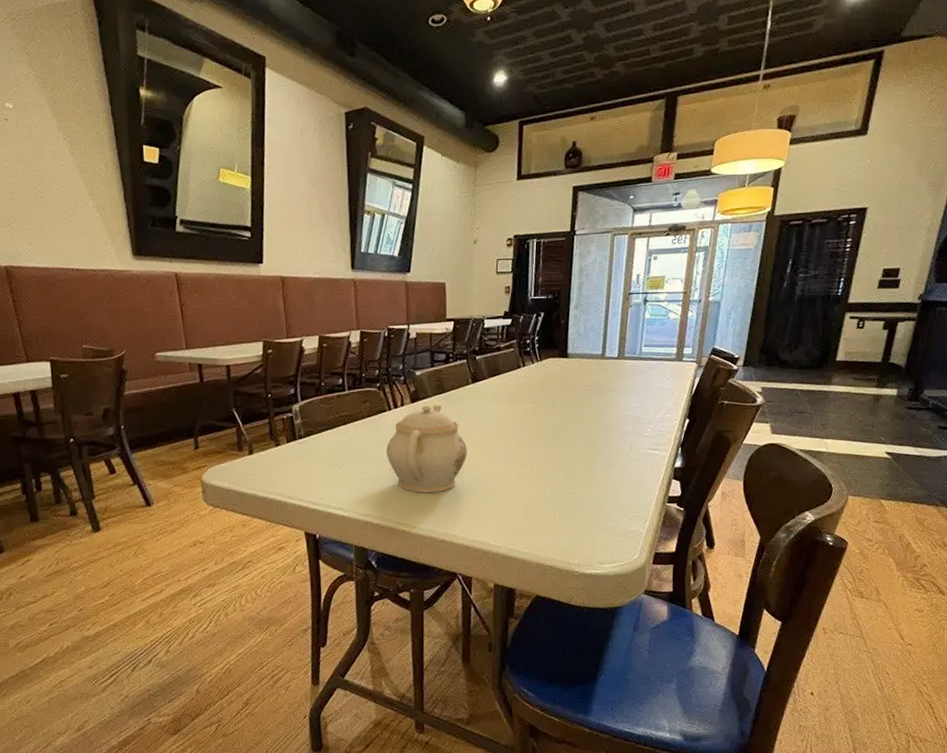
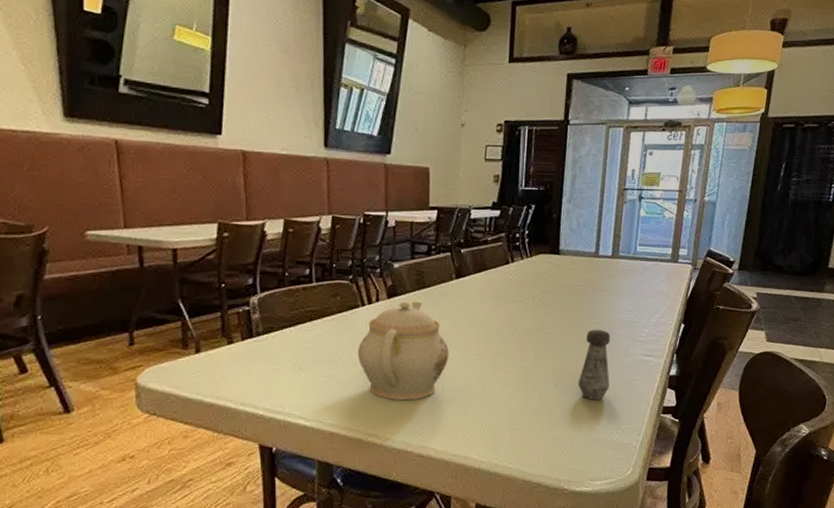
salt shaker: none [586,426,618,491] -> present [578,329,611,400]

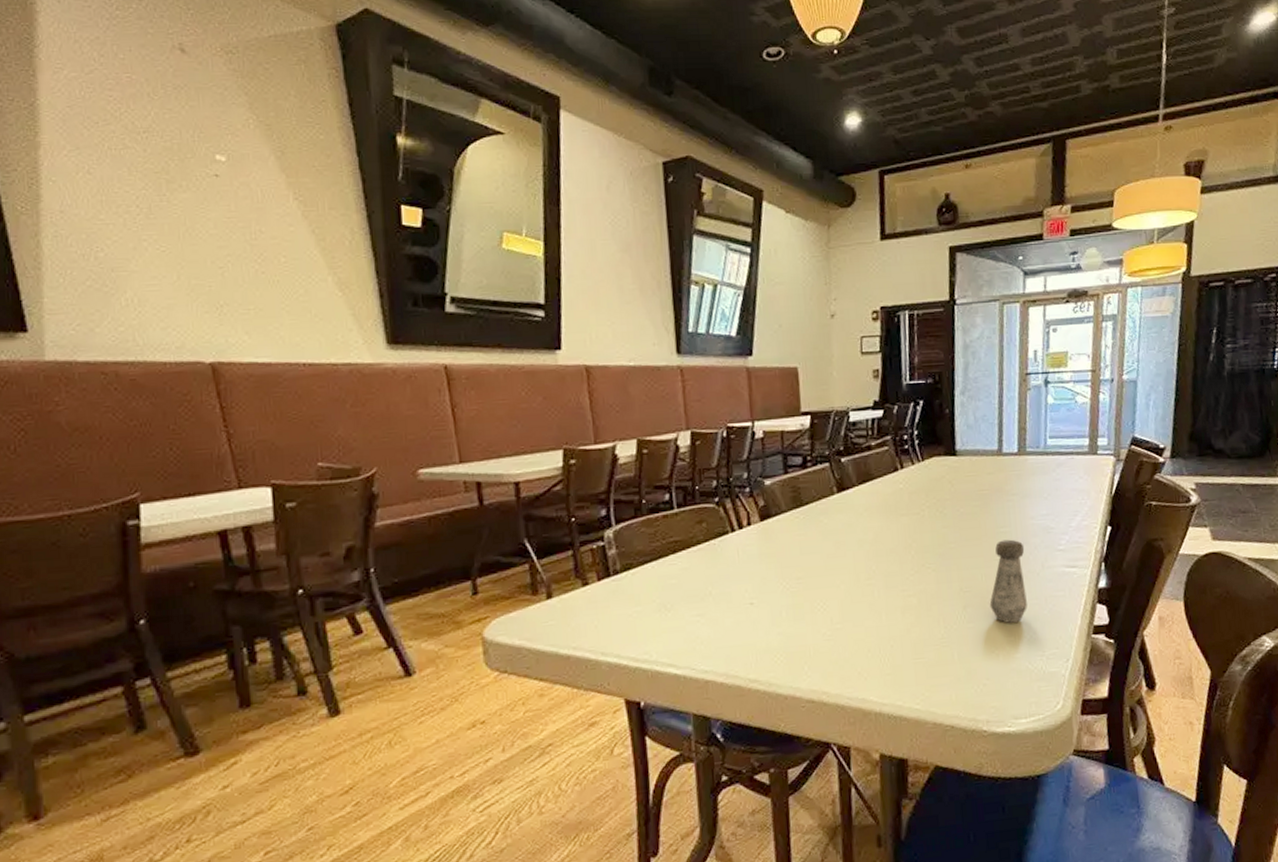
teapot: present [358,301,449,401] -> none [730,522,836,639]

